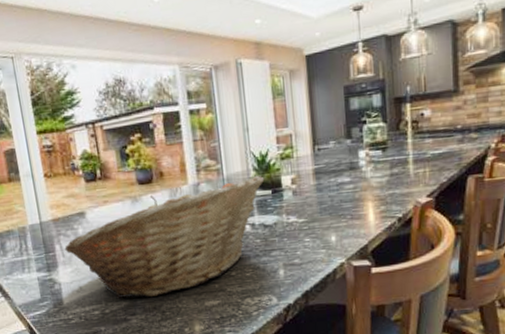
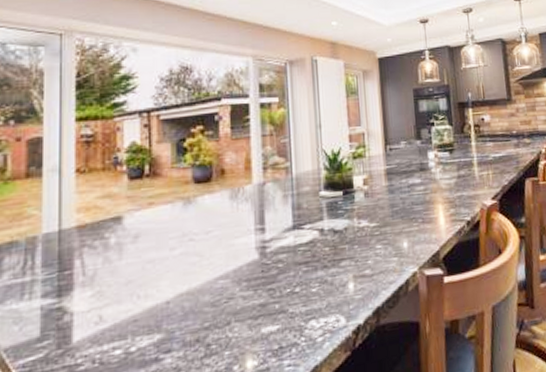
fruit basket: present [64,175,265,299] -> none [87,174,336,331]

